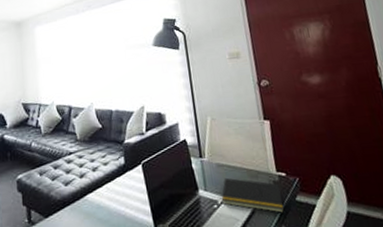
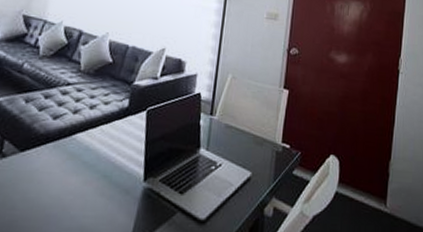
notepad: present [221,177,284,213] -> none [220,140,281,184]

